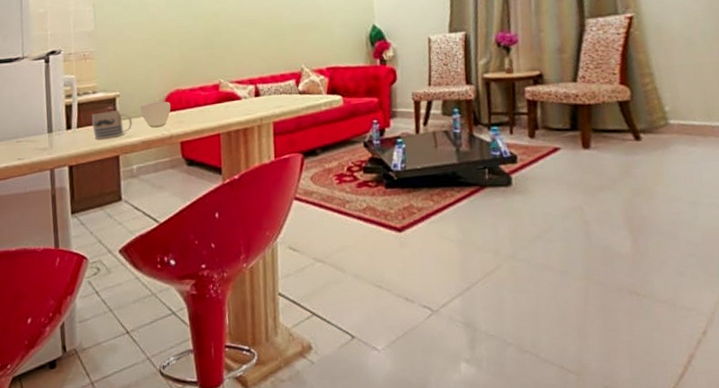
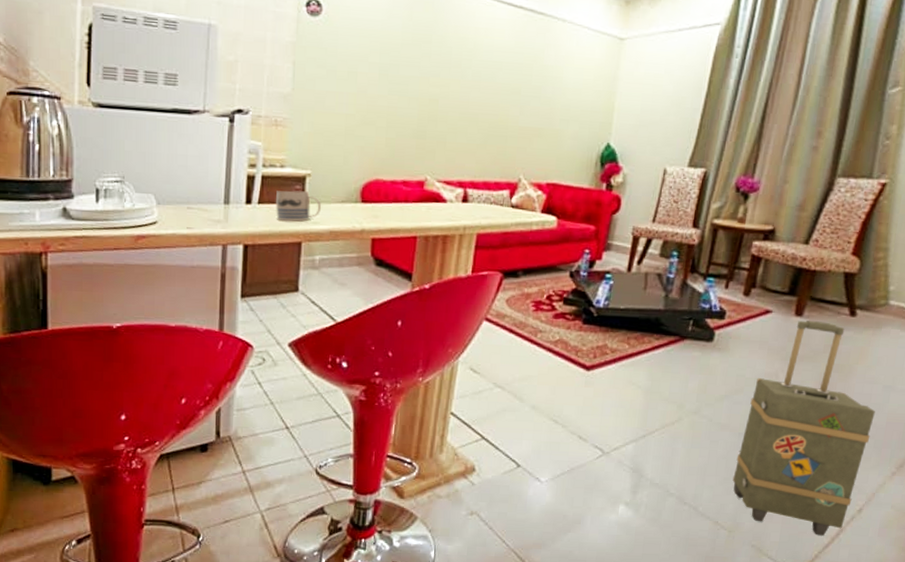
cup: present [140,101,171,128] -> none [331,188,367,219]
suitcase: none [563,150,693,366] -> present [732,320,875,536]

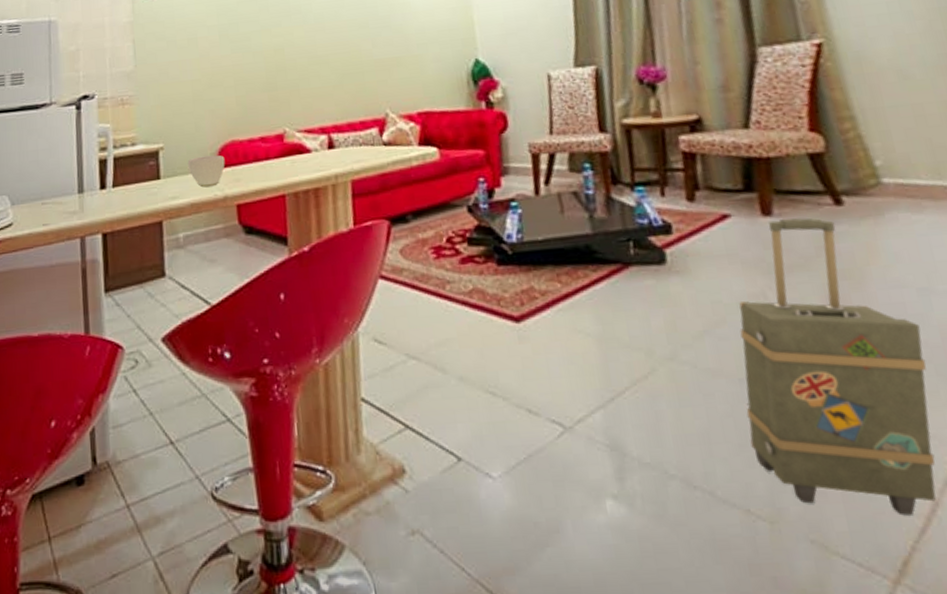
mug: present [276,190,322,222] -> none [130,166,179,203]
cup: none [331,188,367,219] -> present [187,155,225,188]

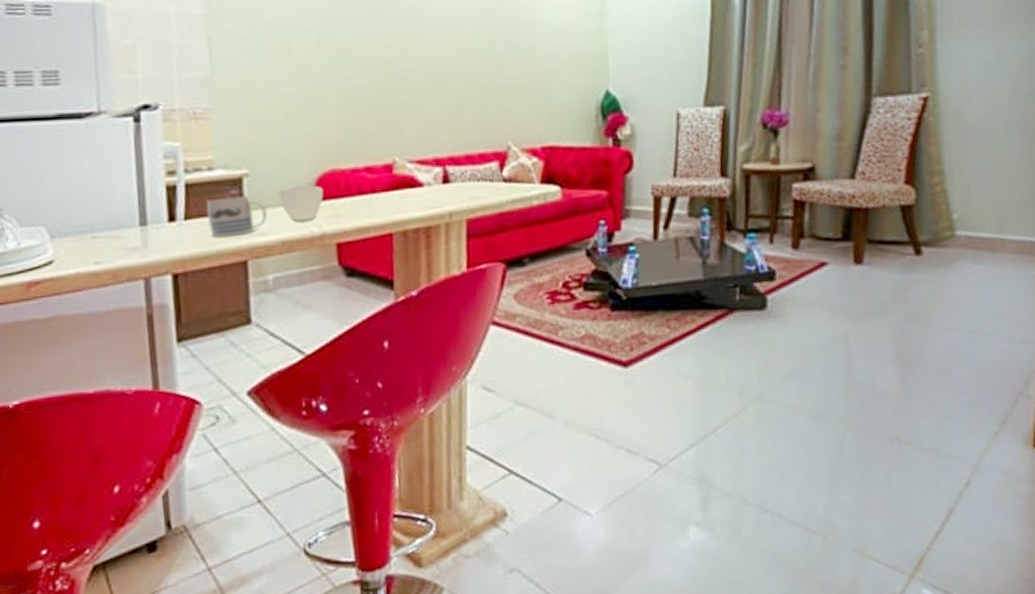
mug: none [130,166,179,203] -> present [207,196,268,239]
suitcase: present [739,218,936,516] -> none [817,266,963,523]

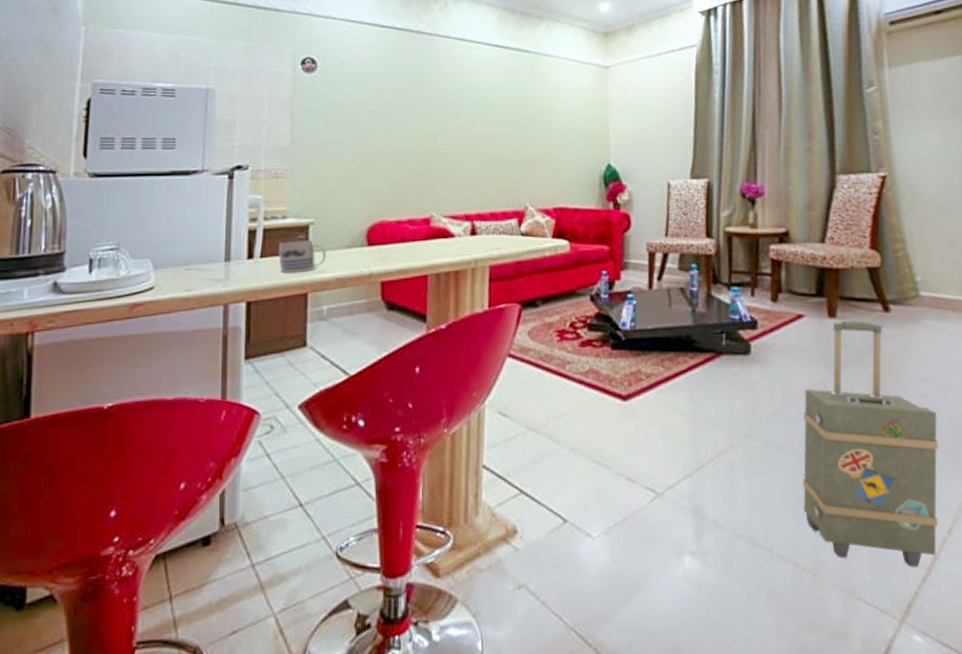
cup: present [278,185,324,223] -> none [336,233,373,264]
suitcase: none [817,266,963,523] -> present [802,321,939,567]

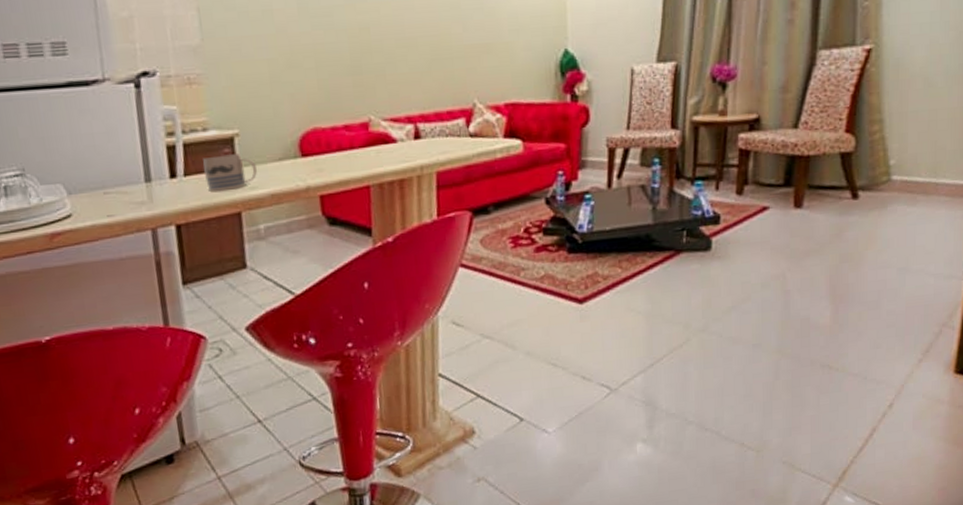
suitcase: present [802,321,939,567] -> none [753,210,892,440]

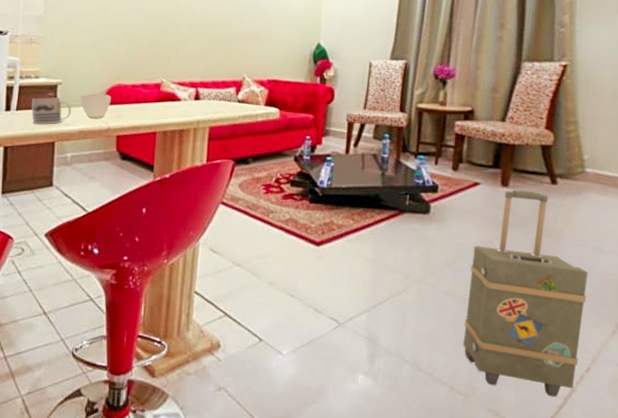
cup: none [266,143,307,178] -> present [80,93,111,119]
suitcase: none [753,210,892,440] -> present [463,190,588,397]

